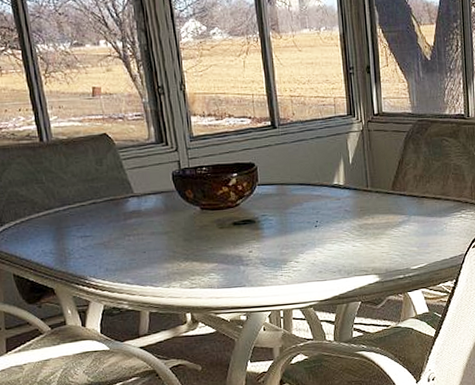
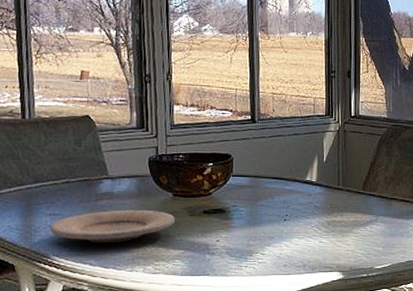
plate: none [83,225,206,262] -> present [50,209,175,242]

